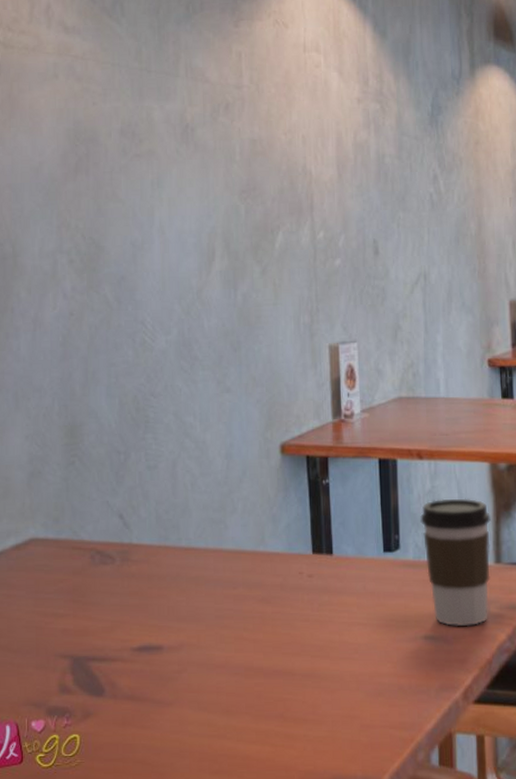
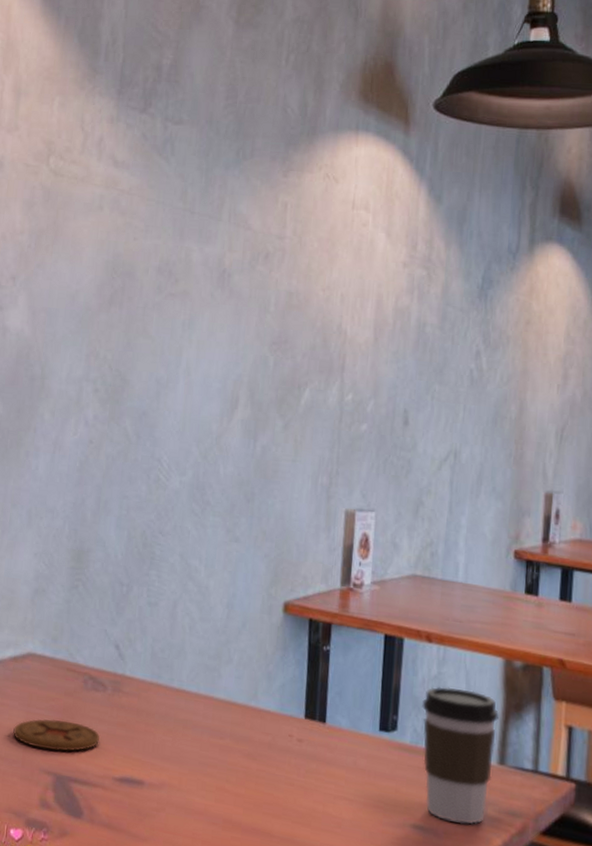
coaster: none [24,600,113,634] -> present [13,719,100,751]

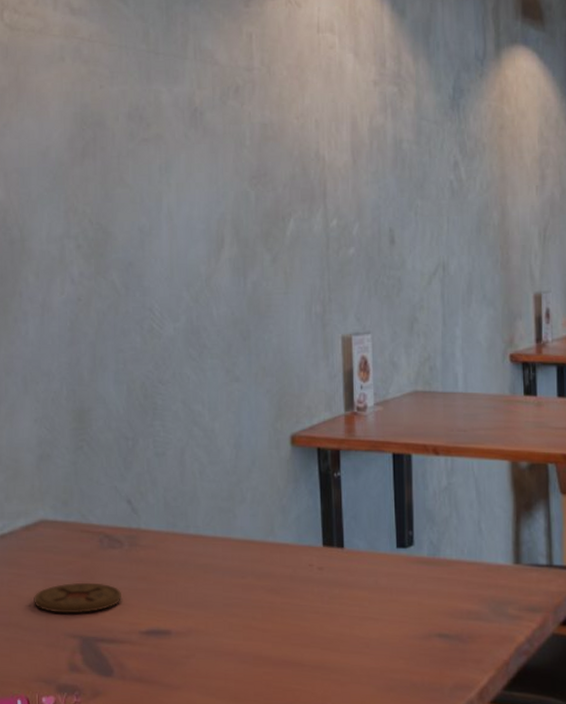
coffee cup: present [422,686,499,825] -> none [436,496,510,627]

